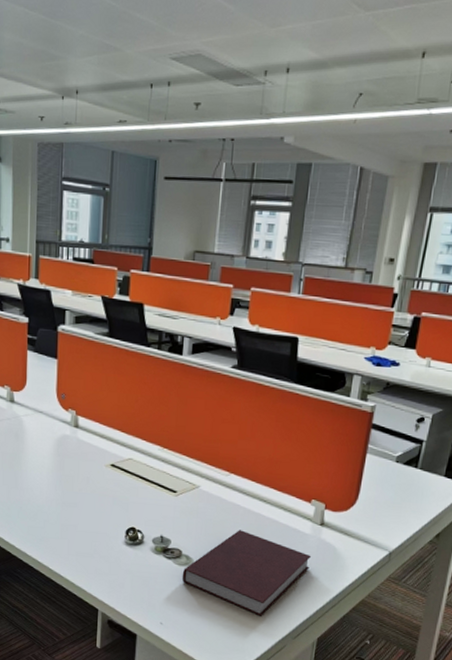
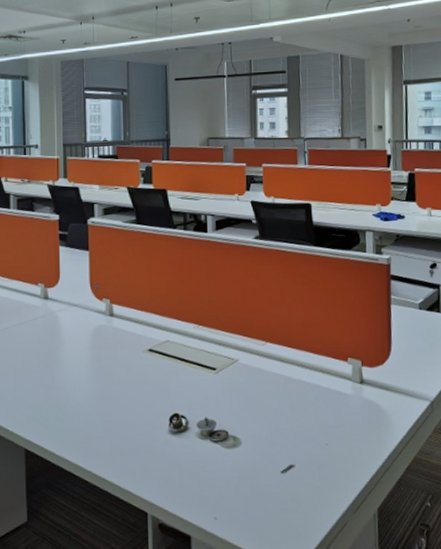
notebook: present [182,530,312,616] -> none [231,400,358,493]

